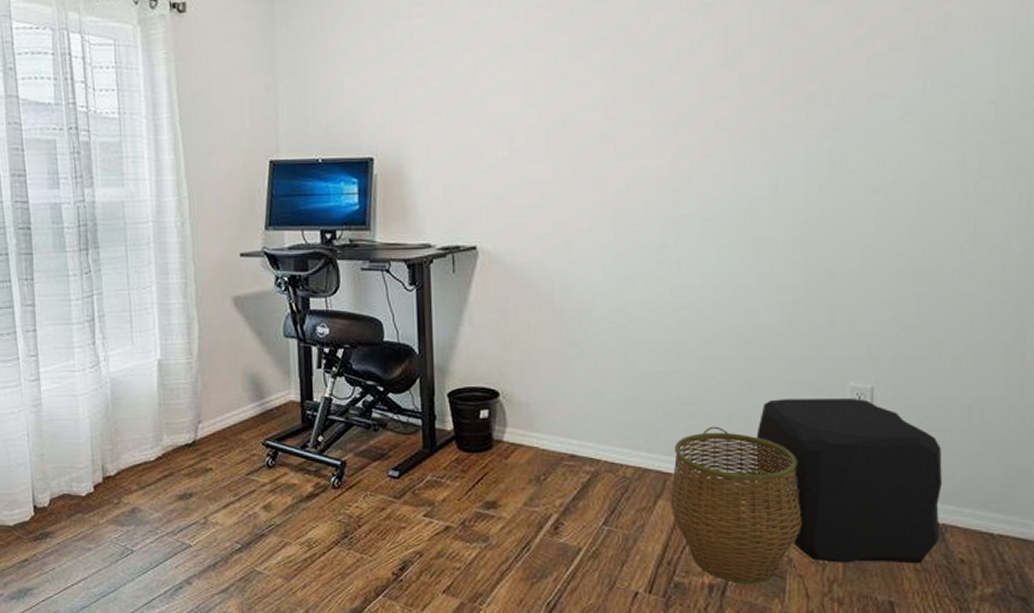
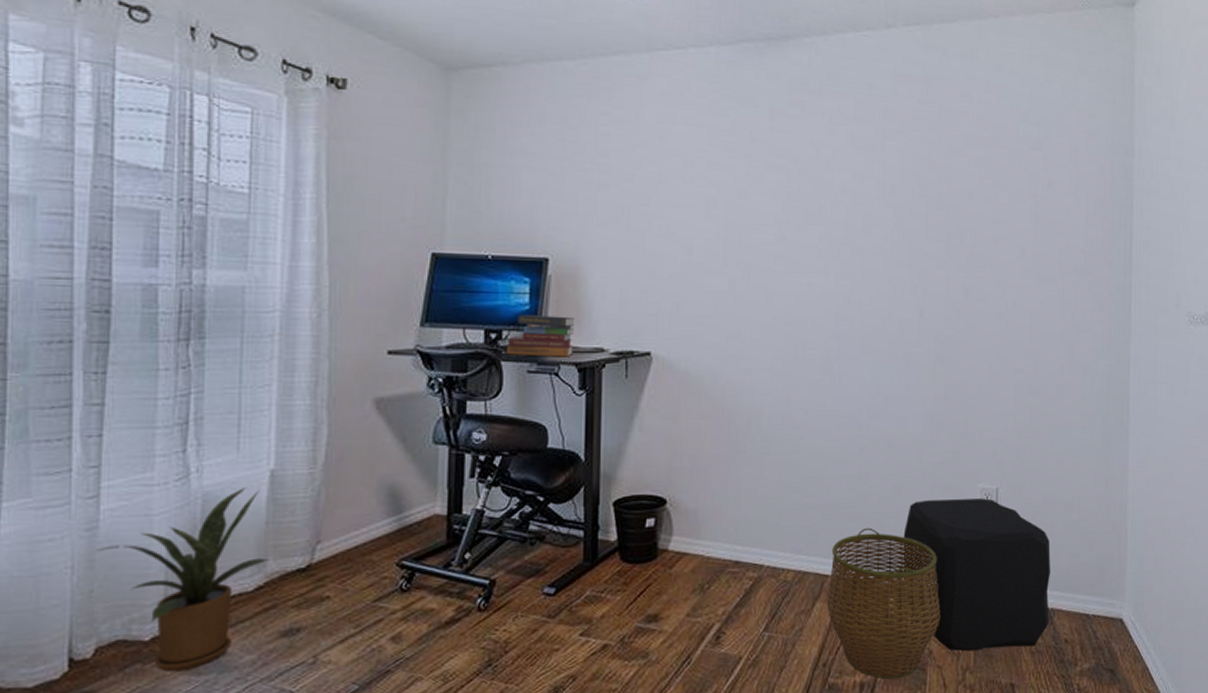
house plant: none [42,374,164,522] -> present [96,488,269,672]
books: none [340,214,402,255] -> present [506,314,575,357]

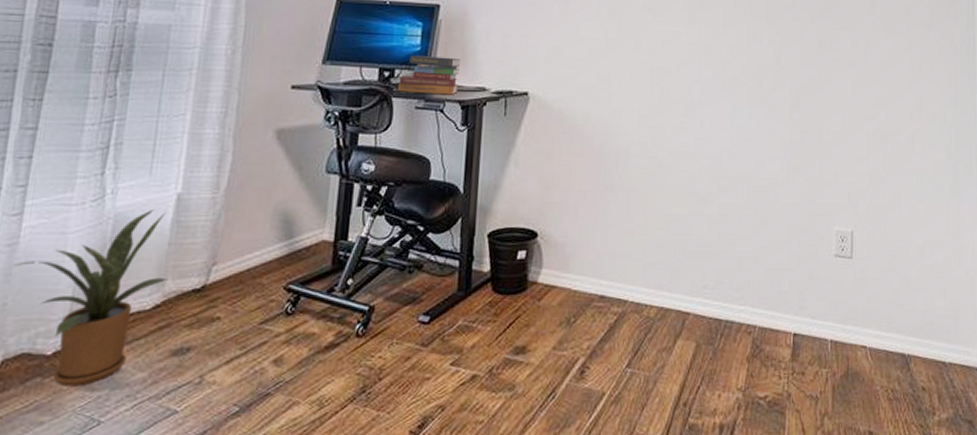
basket: present [826,527,941,679] -> none [687,266,799,421]
pouf: present [903,498,1051,652] -> none [762,241,906,396]

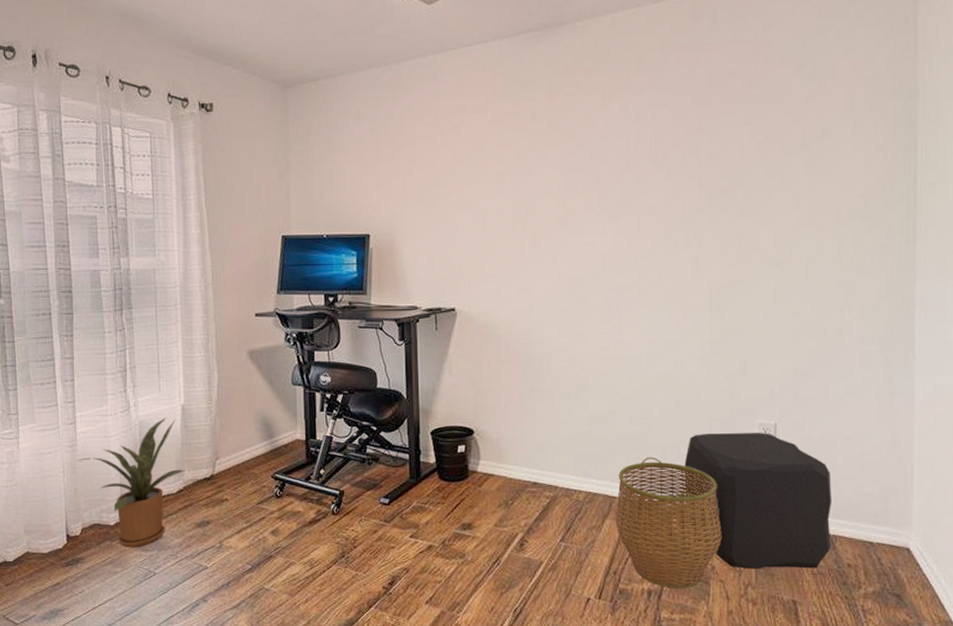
books: present [397,55,461,95] -> none [341,280,393,315]
basket: none [687,266,799,421] -> present [615,457,722,588]
pouf: none [762,241,906,396] -> present [684,433,831,569]

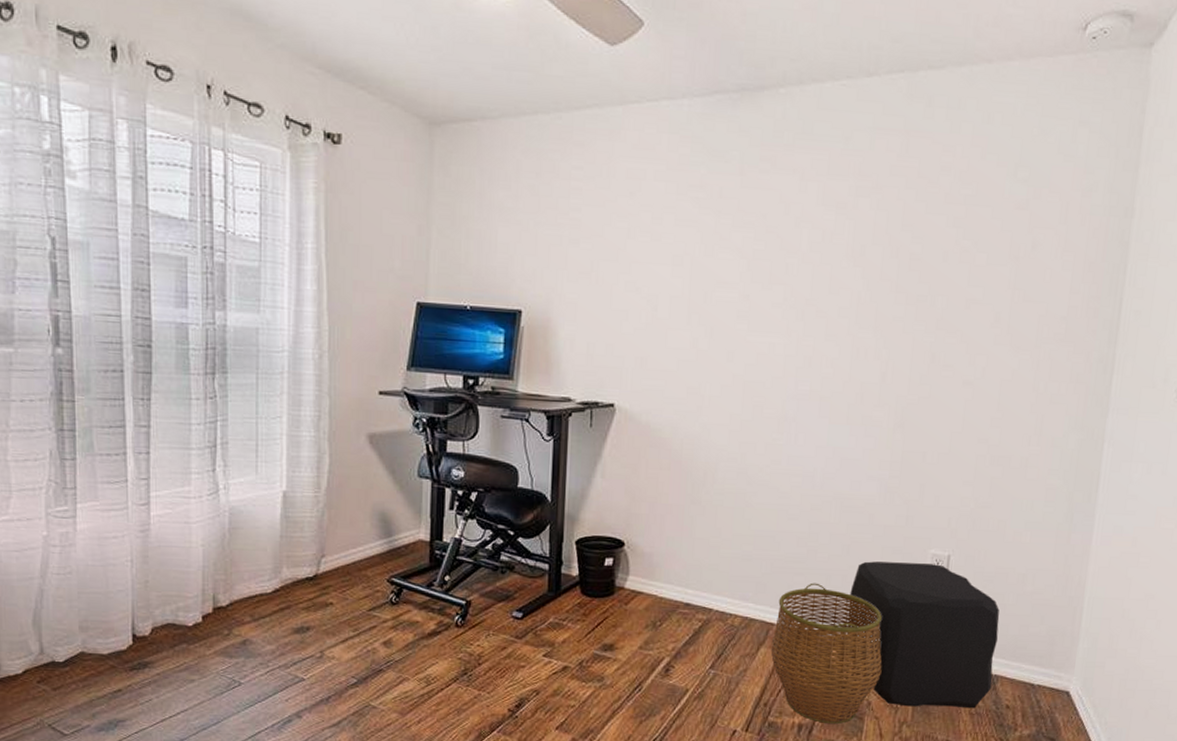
house plant: present [76,418,185,548] -> none [149,505,283,653]

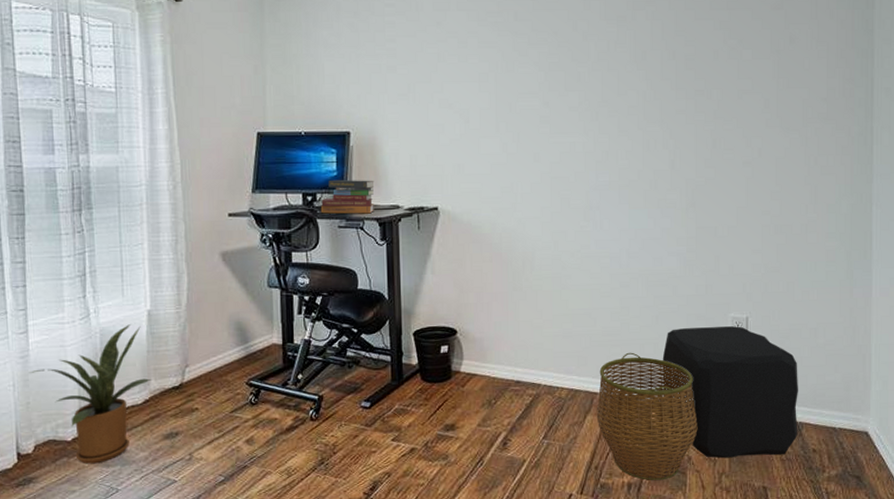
house plant: none [149,505,283,653] -> present [29,324,152,464]
books: none [482,362,545,405] -> present [320,179,375,214]

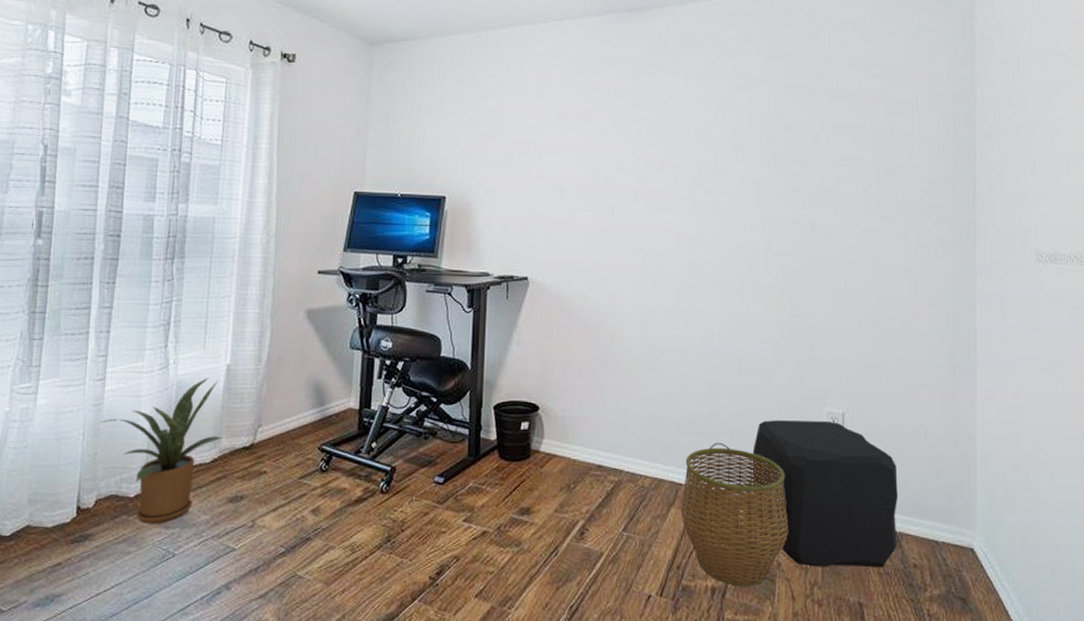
books: present [320,179,375,214] -> none [409,243,466,280]

